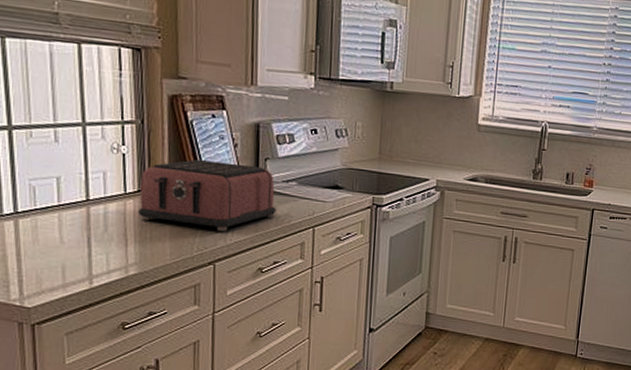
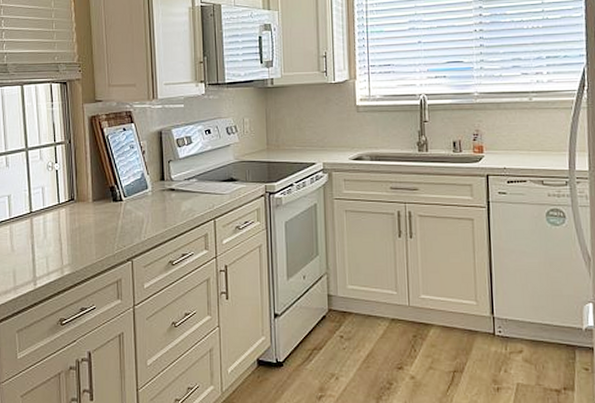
toaster: present [138,159,277,231] -> none [70,167,181,229]

